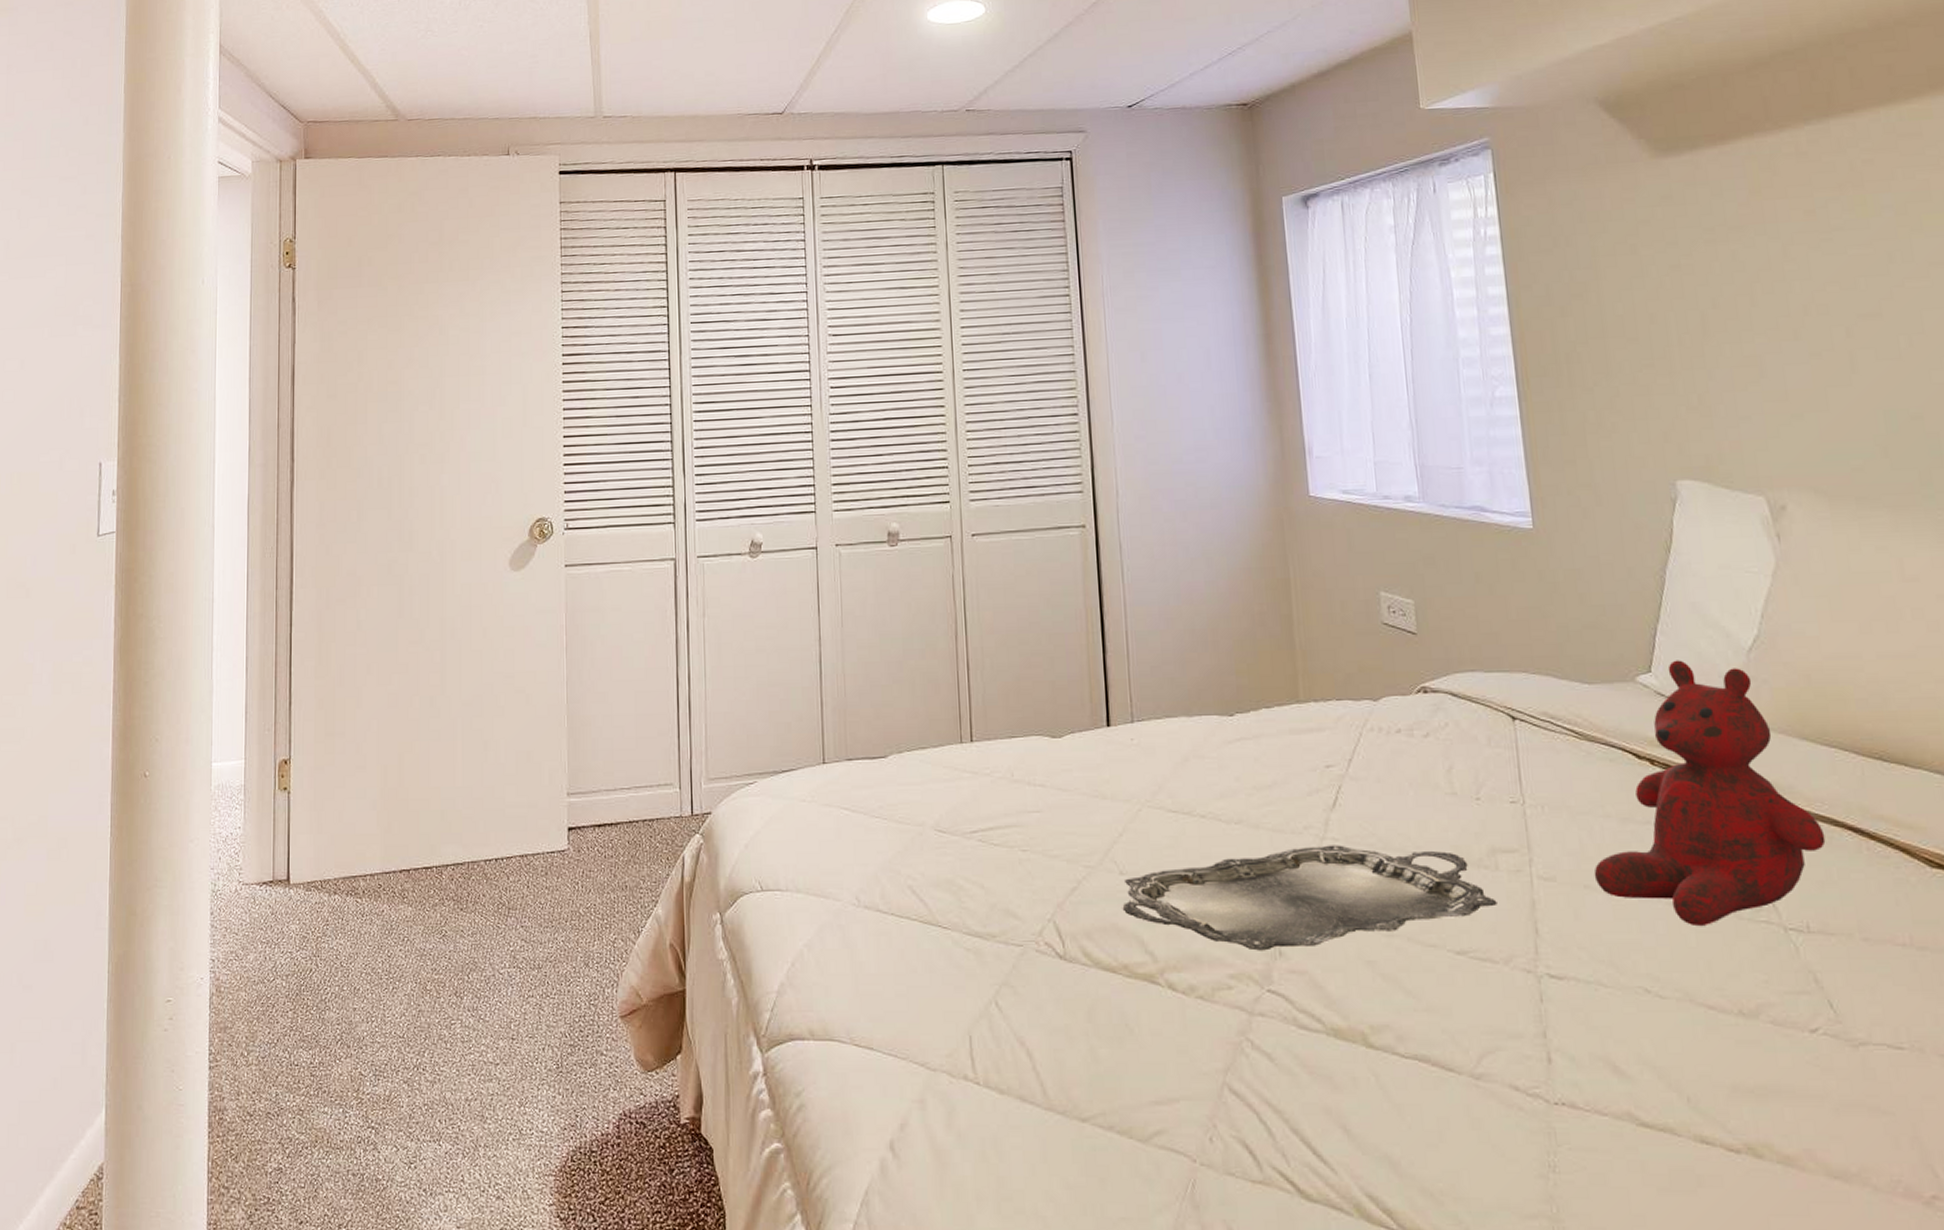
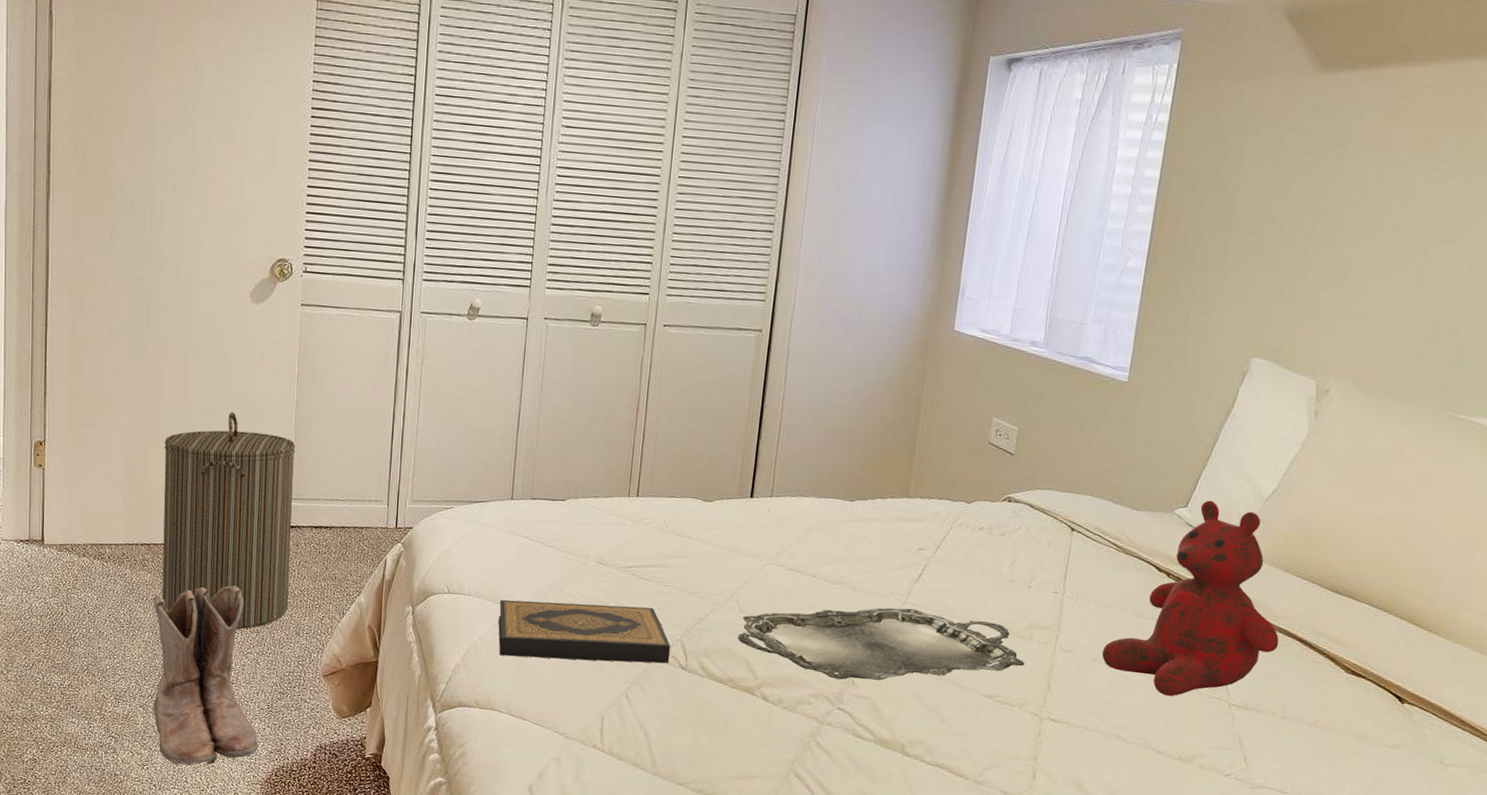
boots: none [414,910,549,1159] -> present [152,585,259,767]
laundry hamper: none [422,698,573,967] -> present [161,412,296,630]
hardback book: none [823,880,1043,966] -> present [498,599,671,664]

